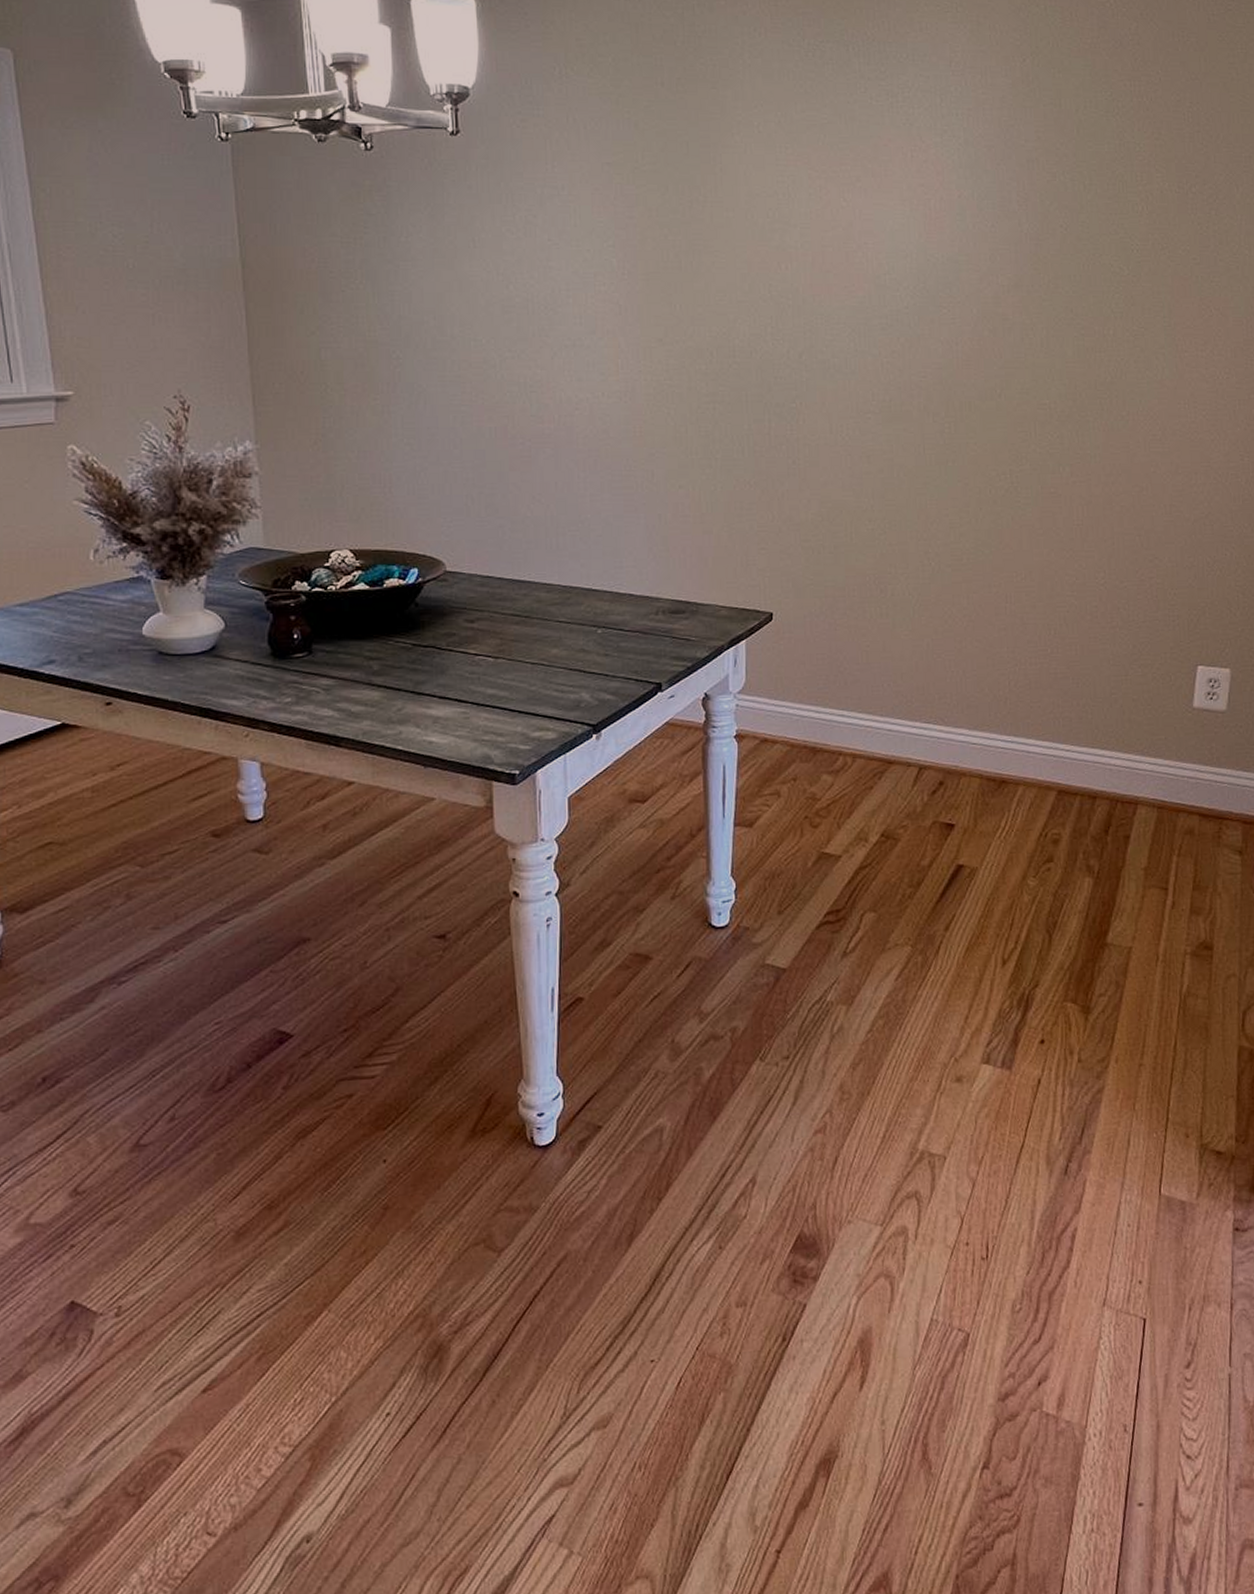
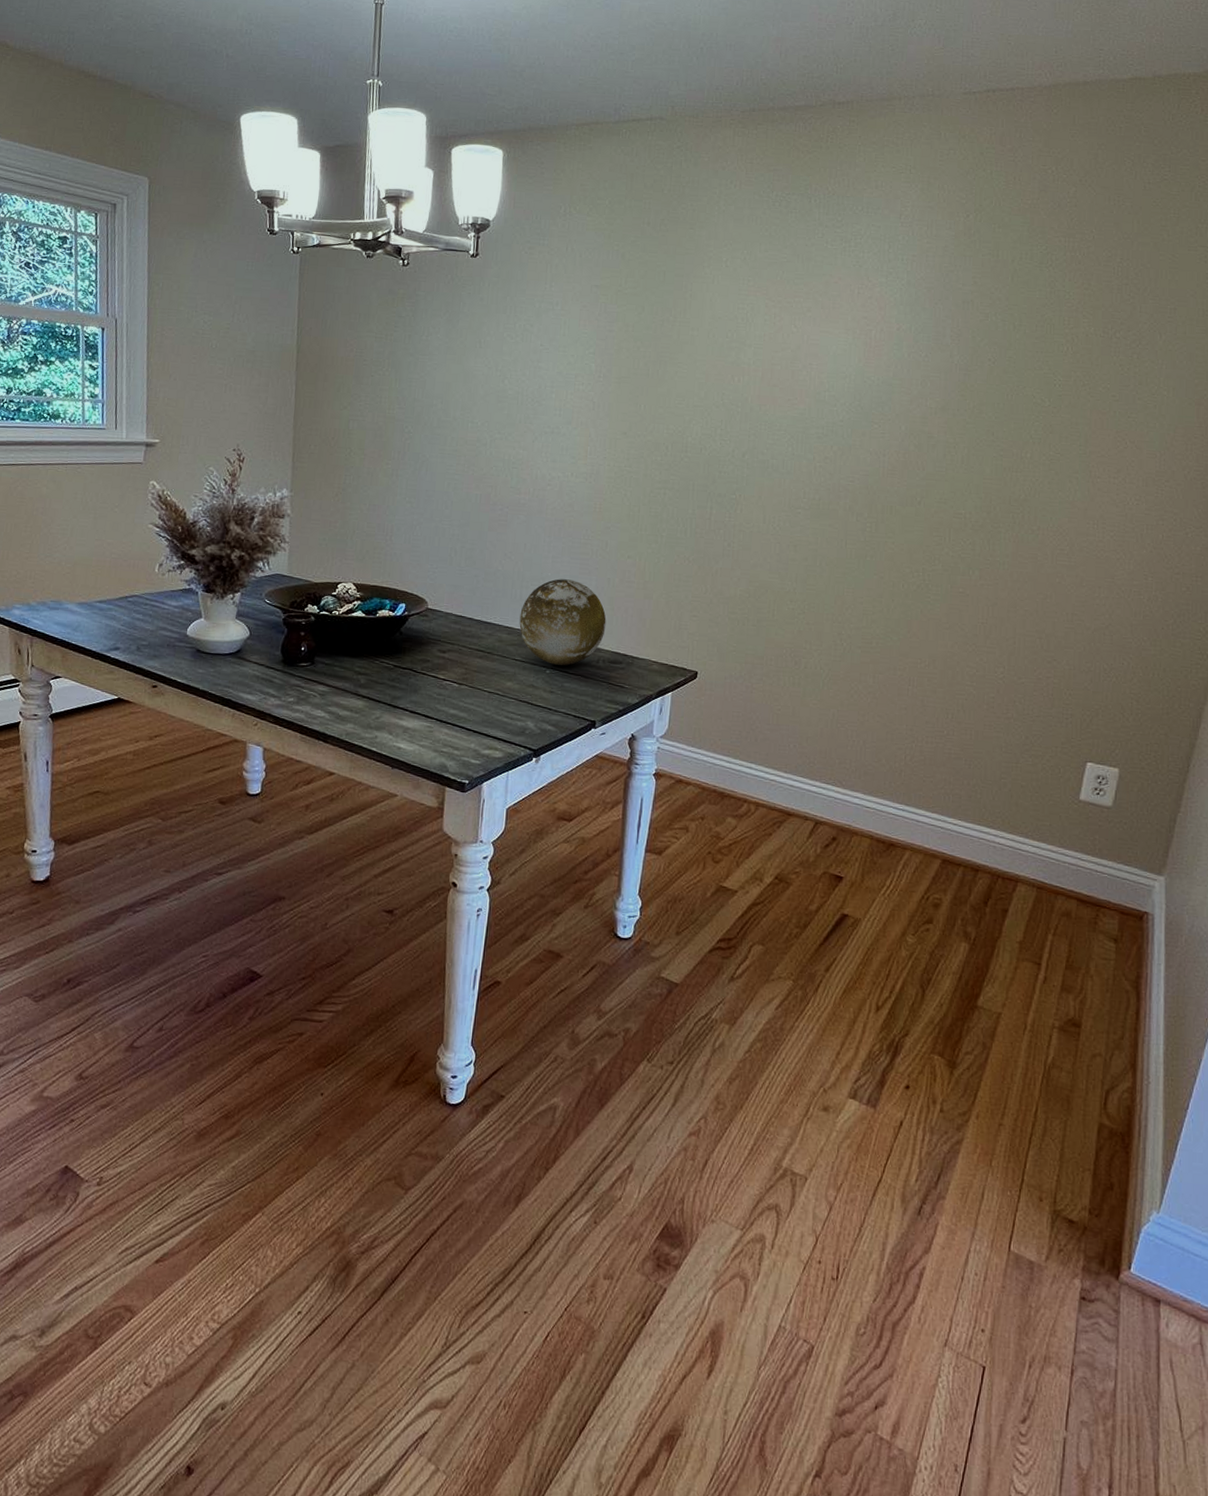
decorative orb: none [559,520,662,623] -> present [519,579,606,666]

